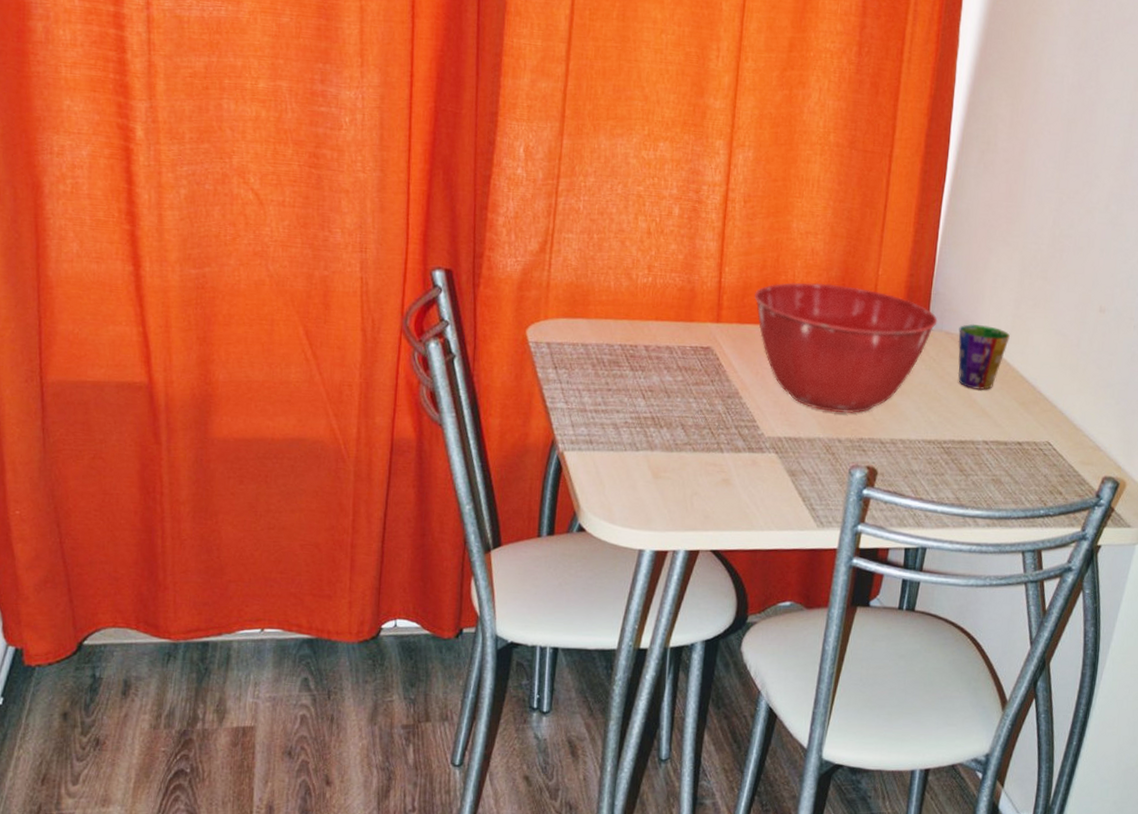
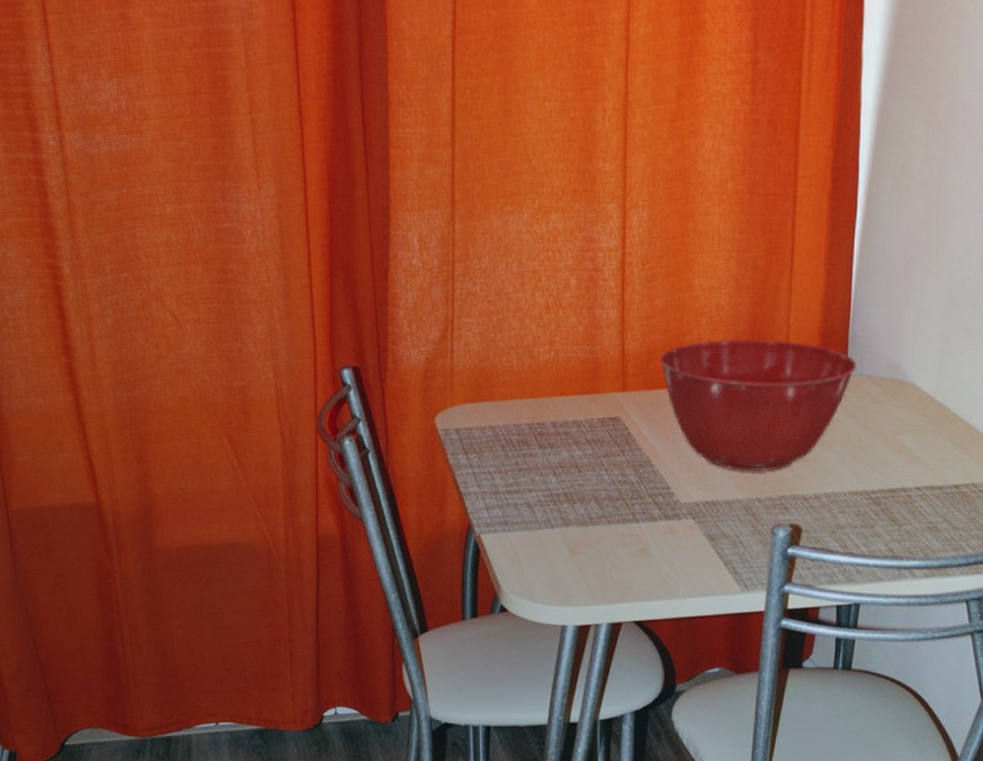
cup: present [958,323,1010,391] -> none [881,364,939,435]

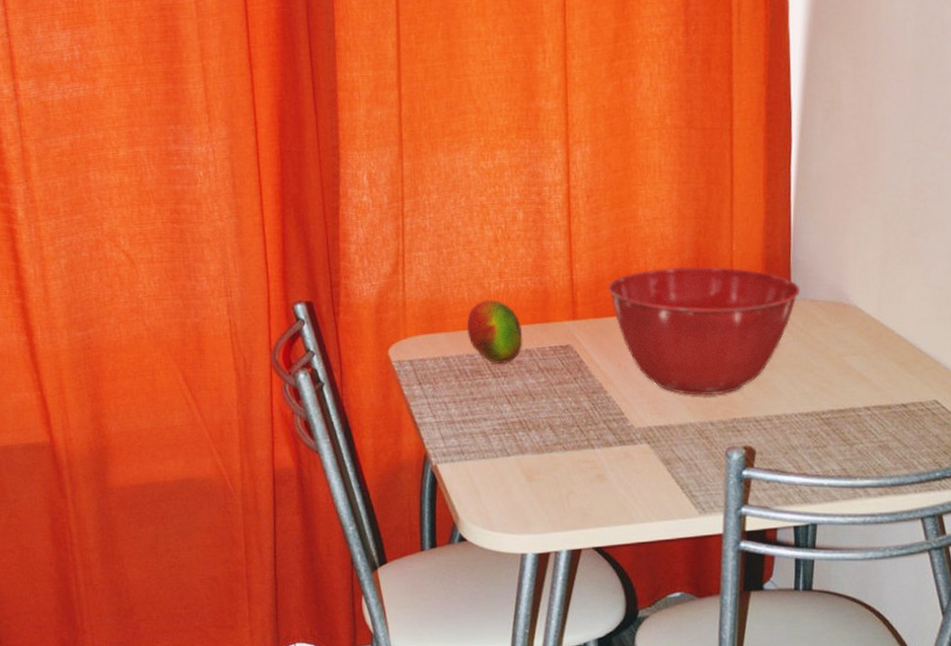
fruit: none [514,369,571,434] -> present [466,300,523,364]

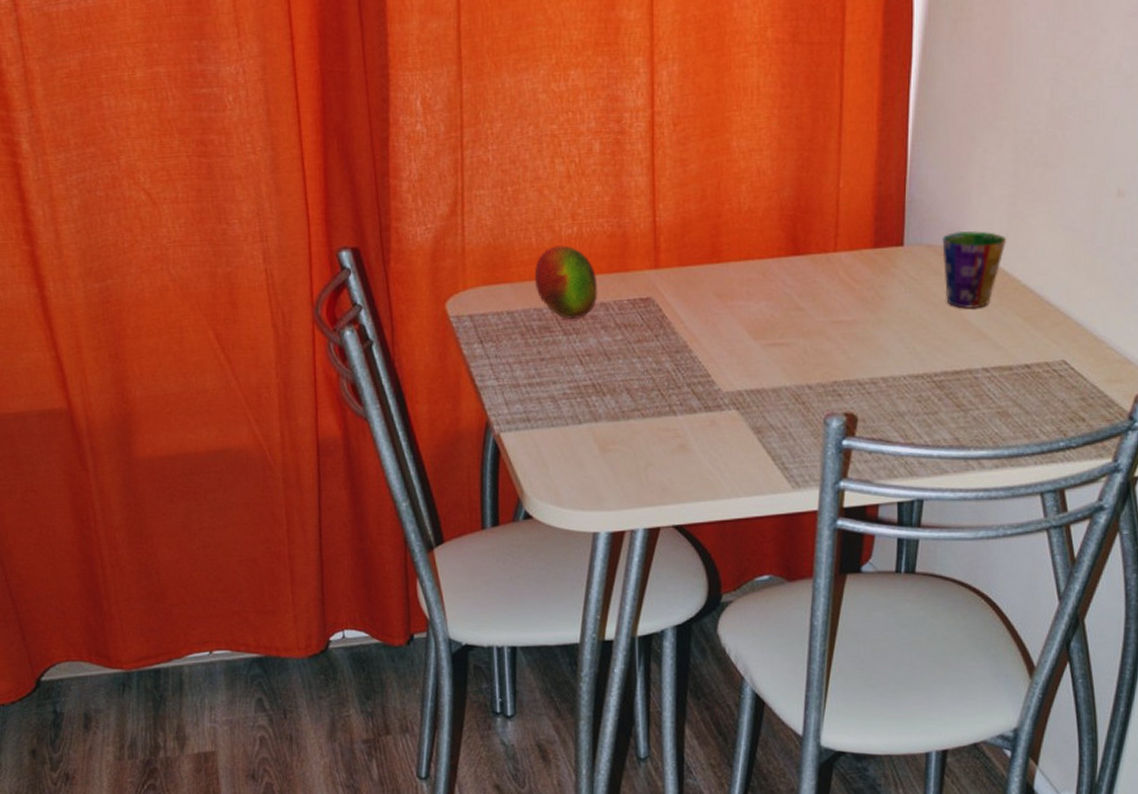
mixing bowl: present [608,266,801,396] -> none [696,206,915,356]
cup: none [824,287,880,356] -> present [942,230,1006,309]

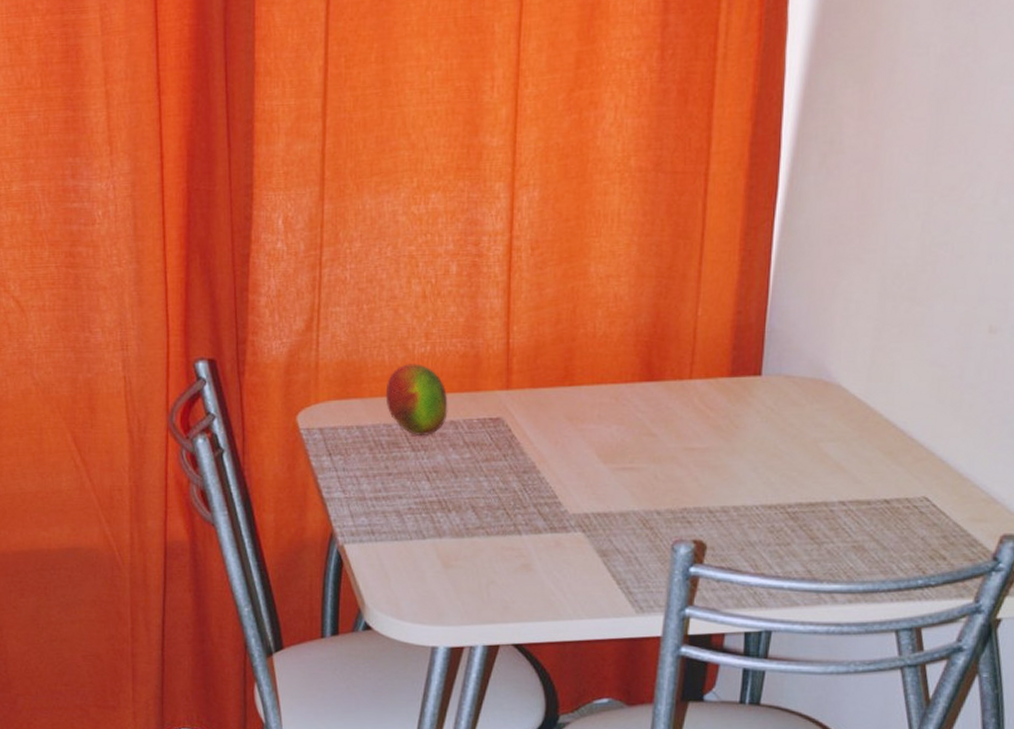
cup: present [942,230,1006,309] -> none [801,362,869,442]

